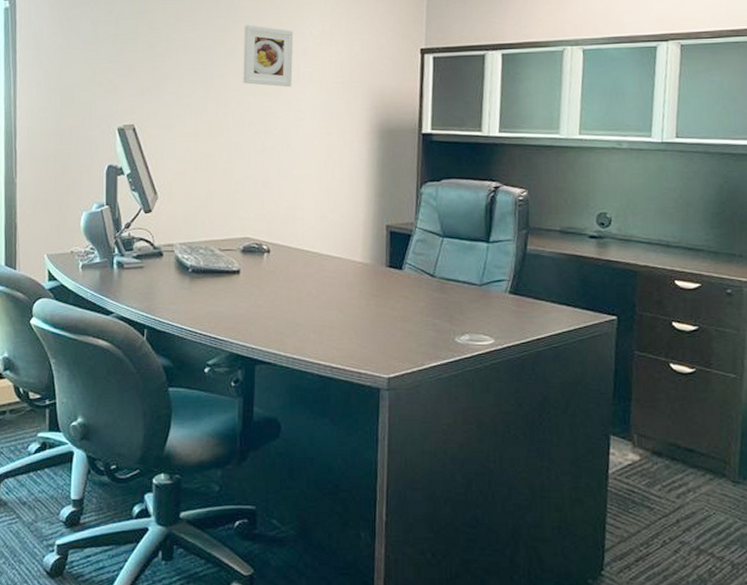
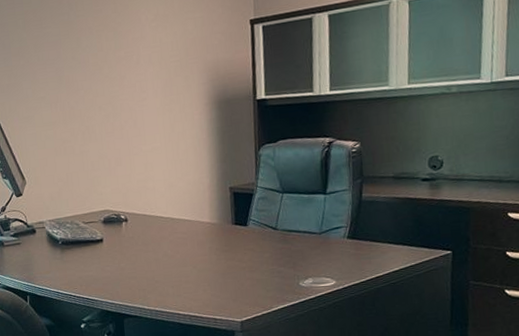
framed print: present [243,25,294,87] -> none [85,17,134,73]

